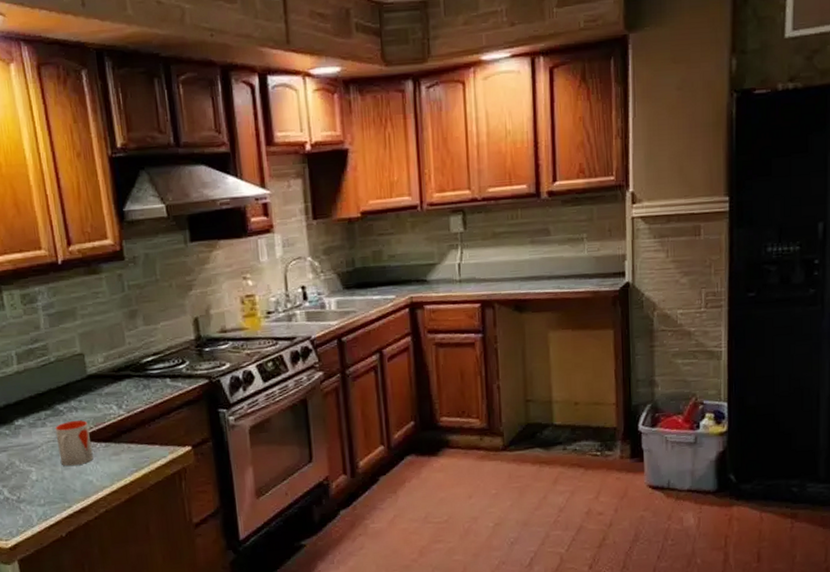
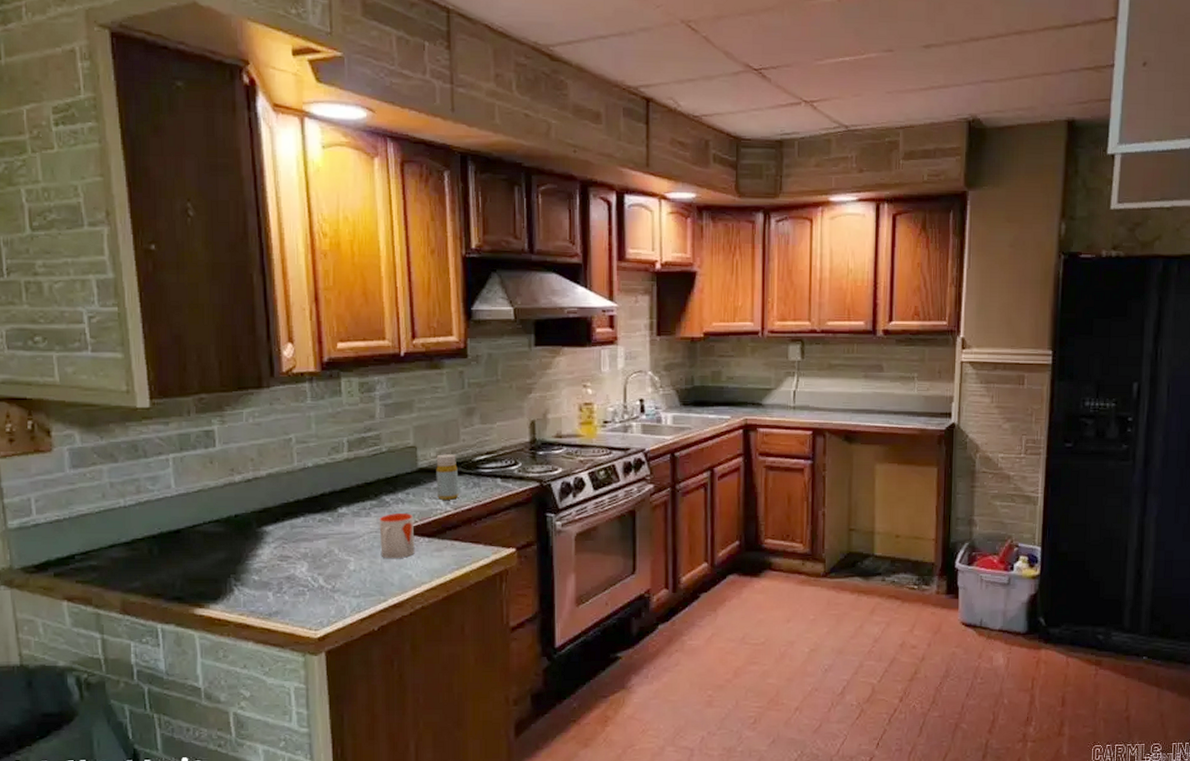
bottle: none [104,358,130,404] -> present [436,454,459,500]

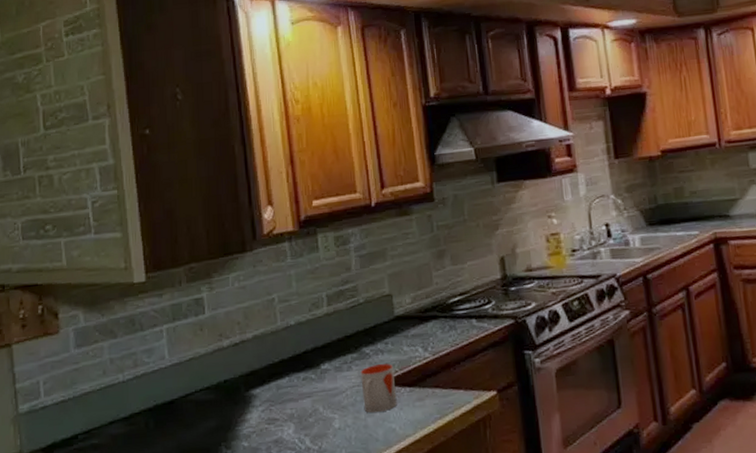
bottle: present [436,454,459,500] -> none [411,298,436,347]

